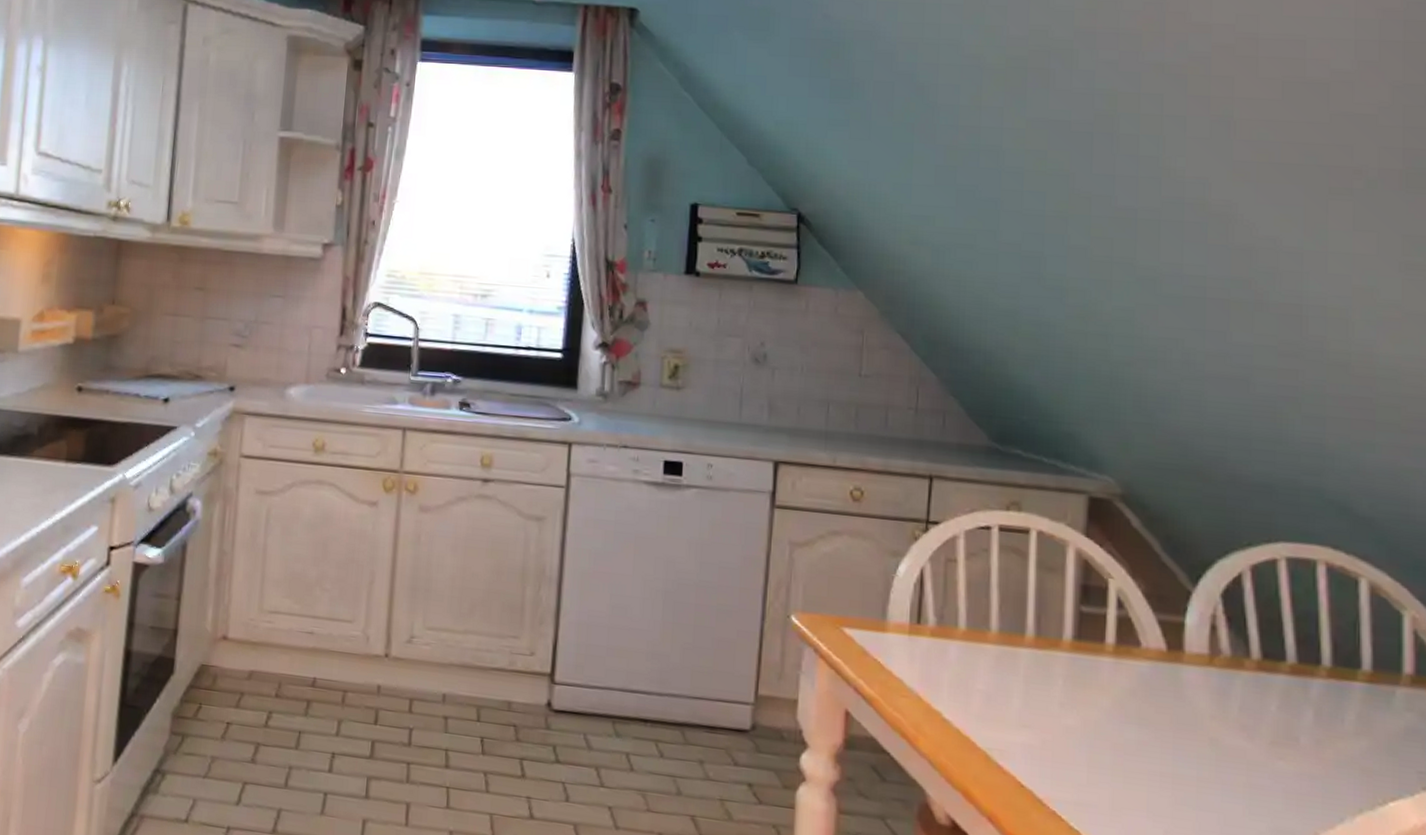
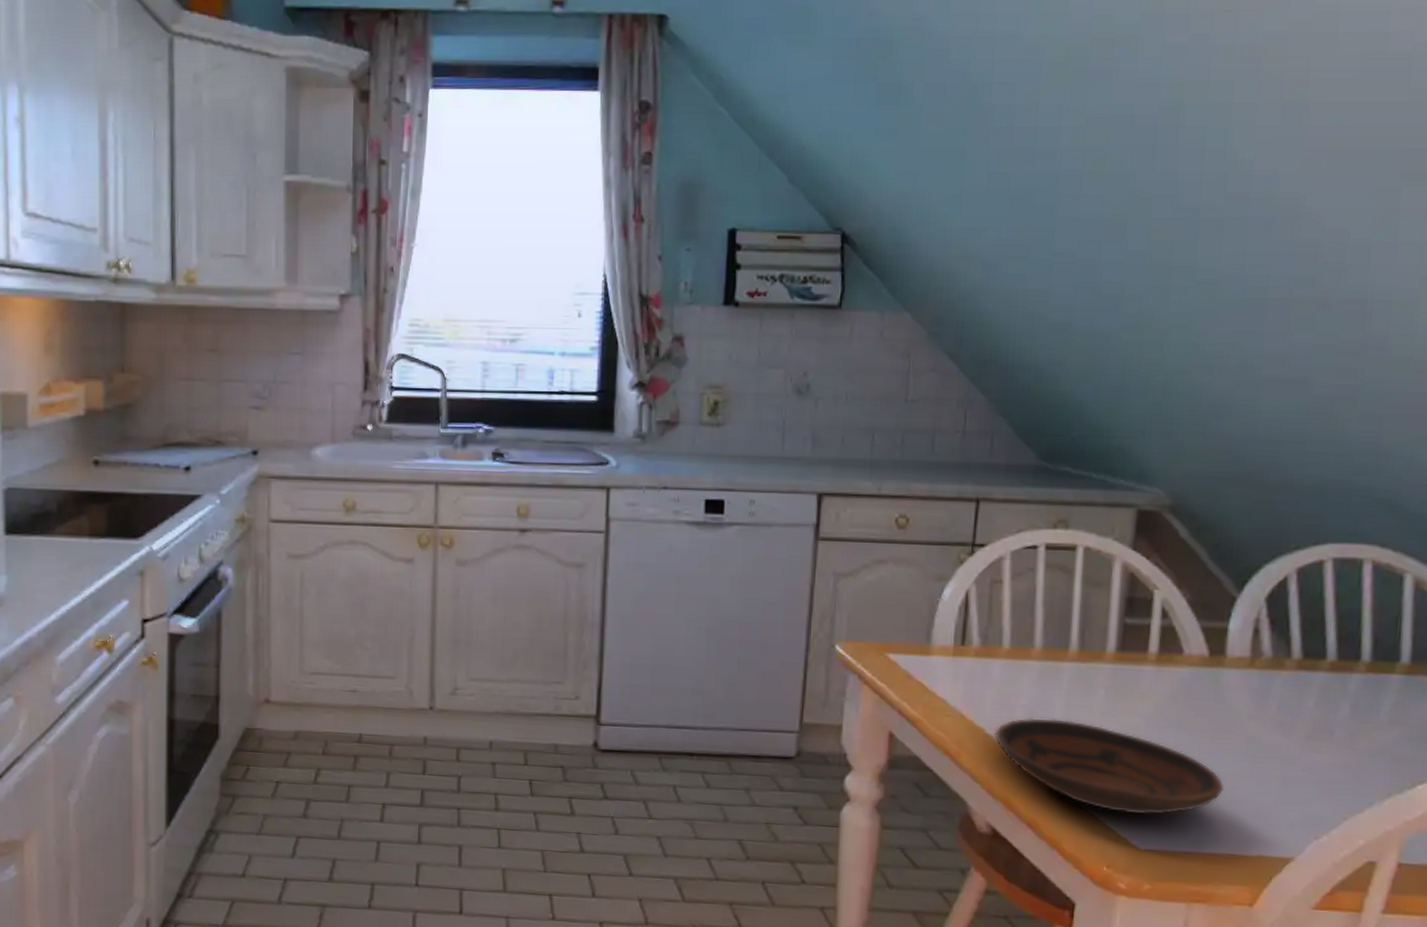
bowl: none [952,704,1190,818] -> present [995,718,1225,815]

